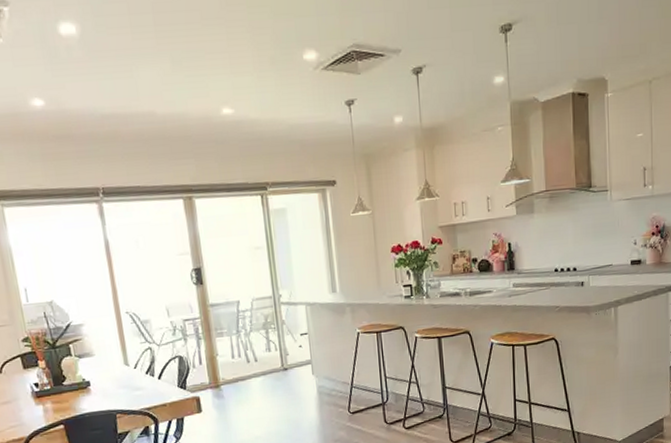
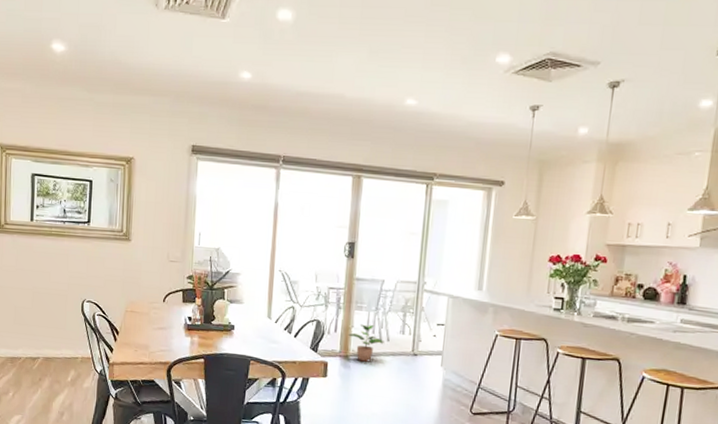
potted plant: none [214,349,253,388] -> present [348,324,384,362]

